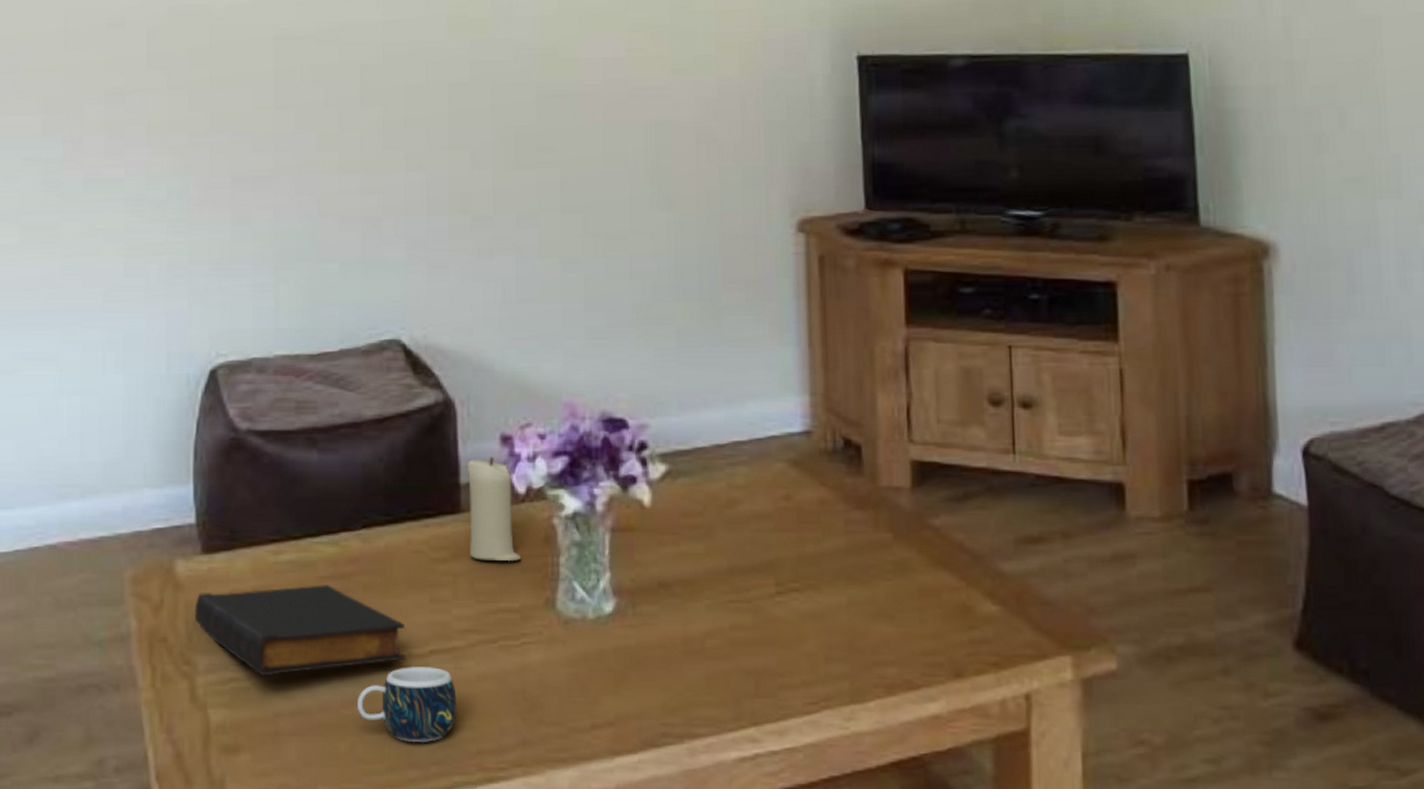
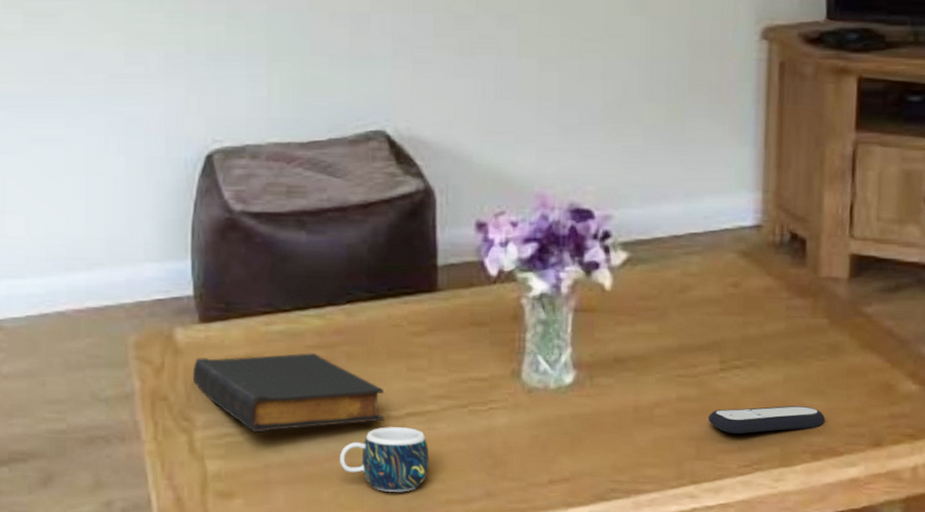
candle: present [468,457,522,562] -> none [445,242,492,337]
remote control: none [766,633,897,666] -> present [708,406,825,434]

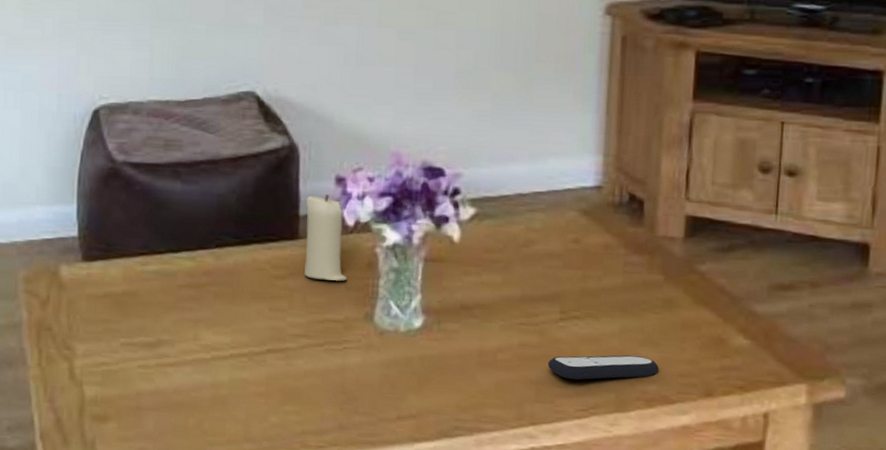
book: present [193,353,384,433] -> none [74,291,247,363]
mug: present [340,427,429,492] -> none [205,361,287,422]
candle: none [445,242,492,337] -> present [304,194,348,282]

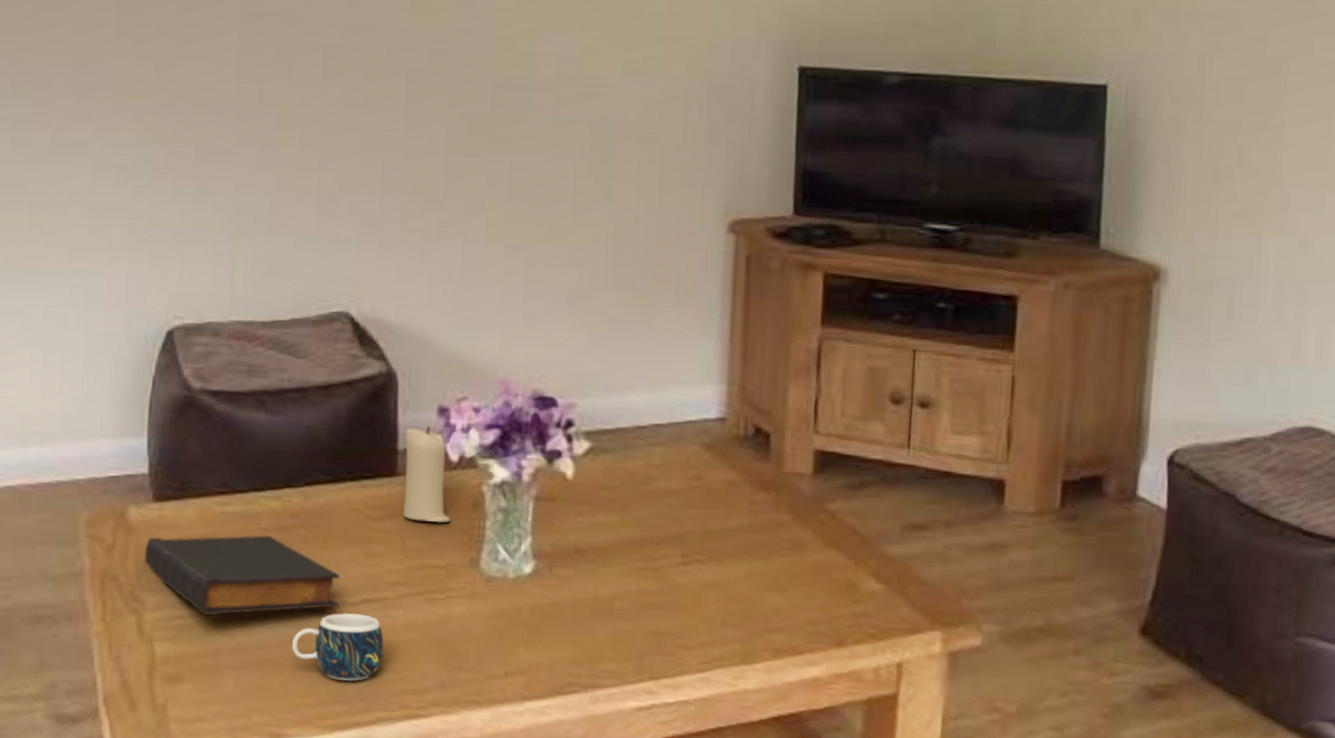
book: none [74,291,247,363] -> present [144,535,339,616]
mug: none [205,361,287,422] -> present [292,613,384,681]
remote control: present [547,355,659,380] -> none [668,602,787,629]

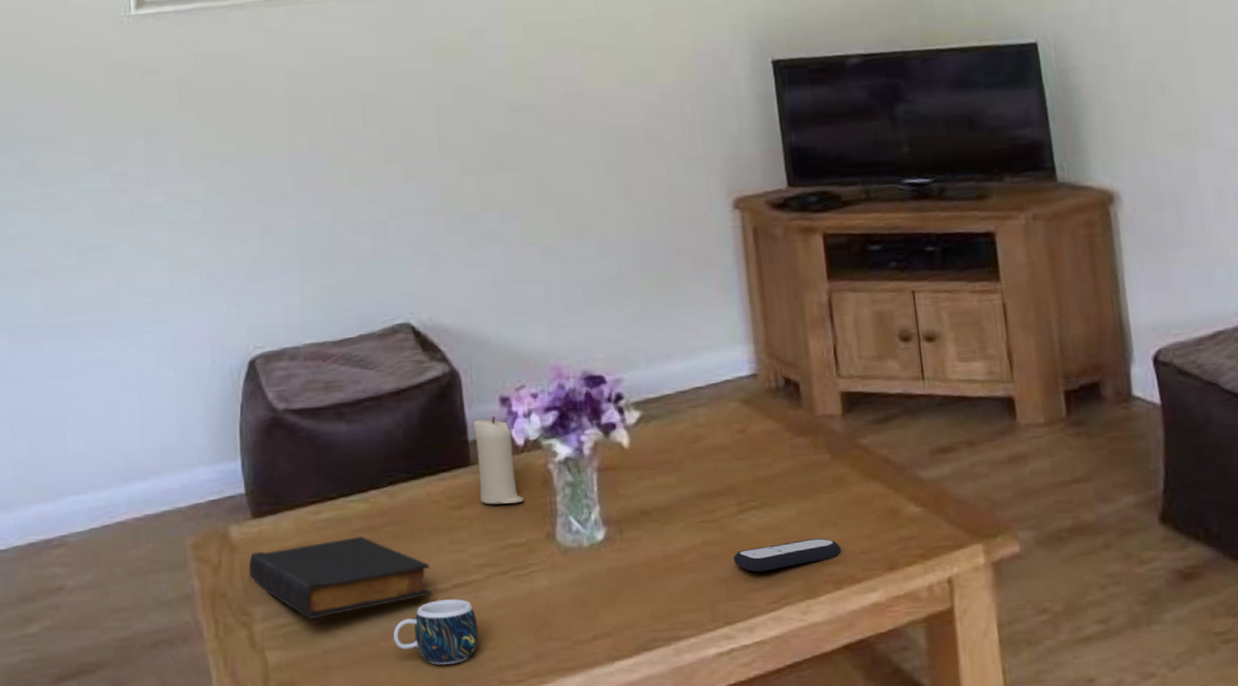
remote control: none [668,602,787,629] -> present [733,538,841,572]

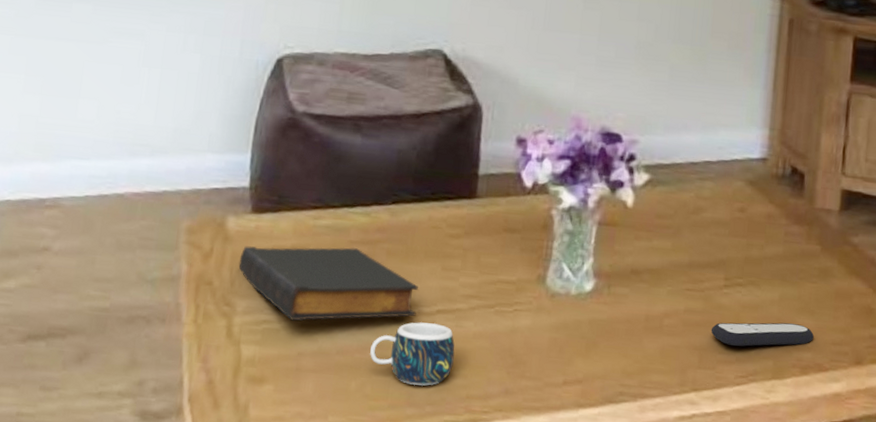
candle: present [474,416,525,505] -> none [480,155,523,242]

